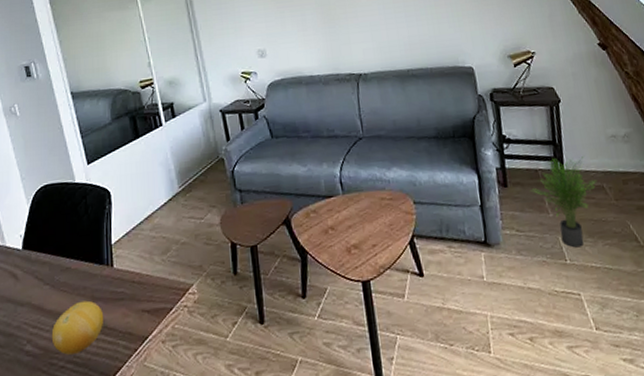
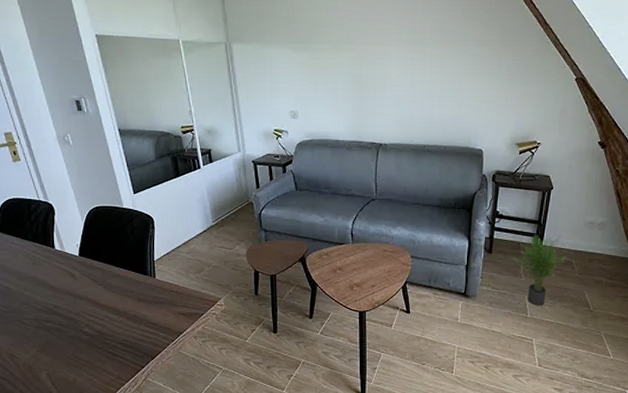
fruit: present [51,300,104,355] -> none [104,301,148,338]

